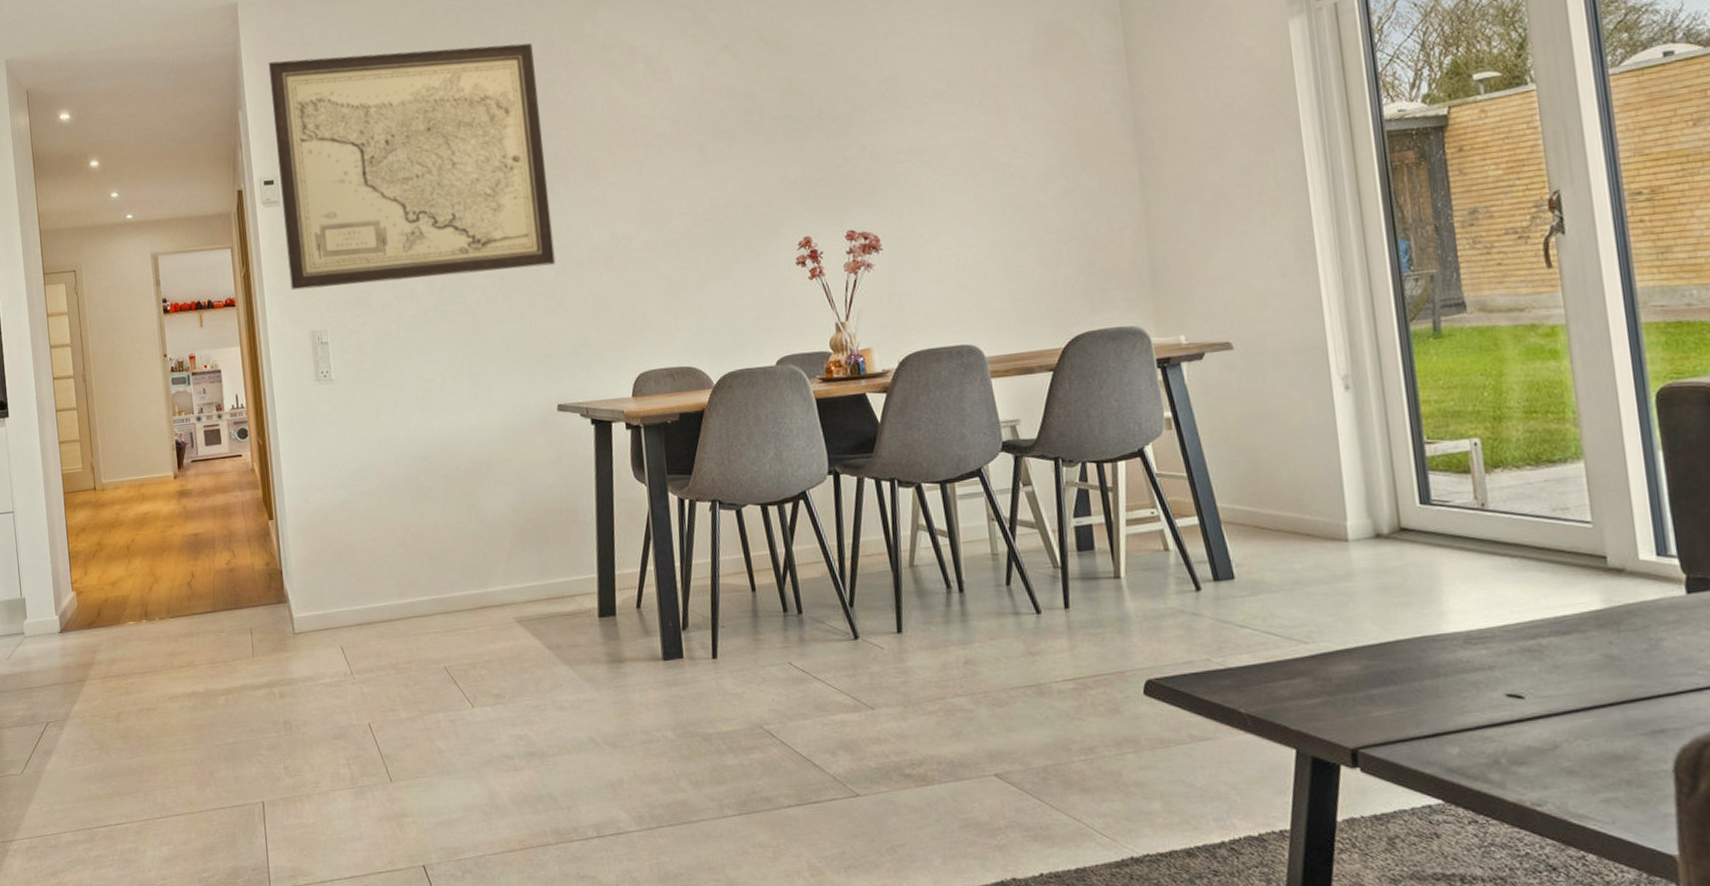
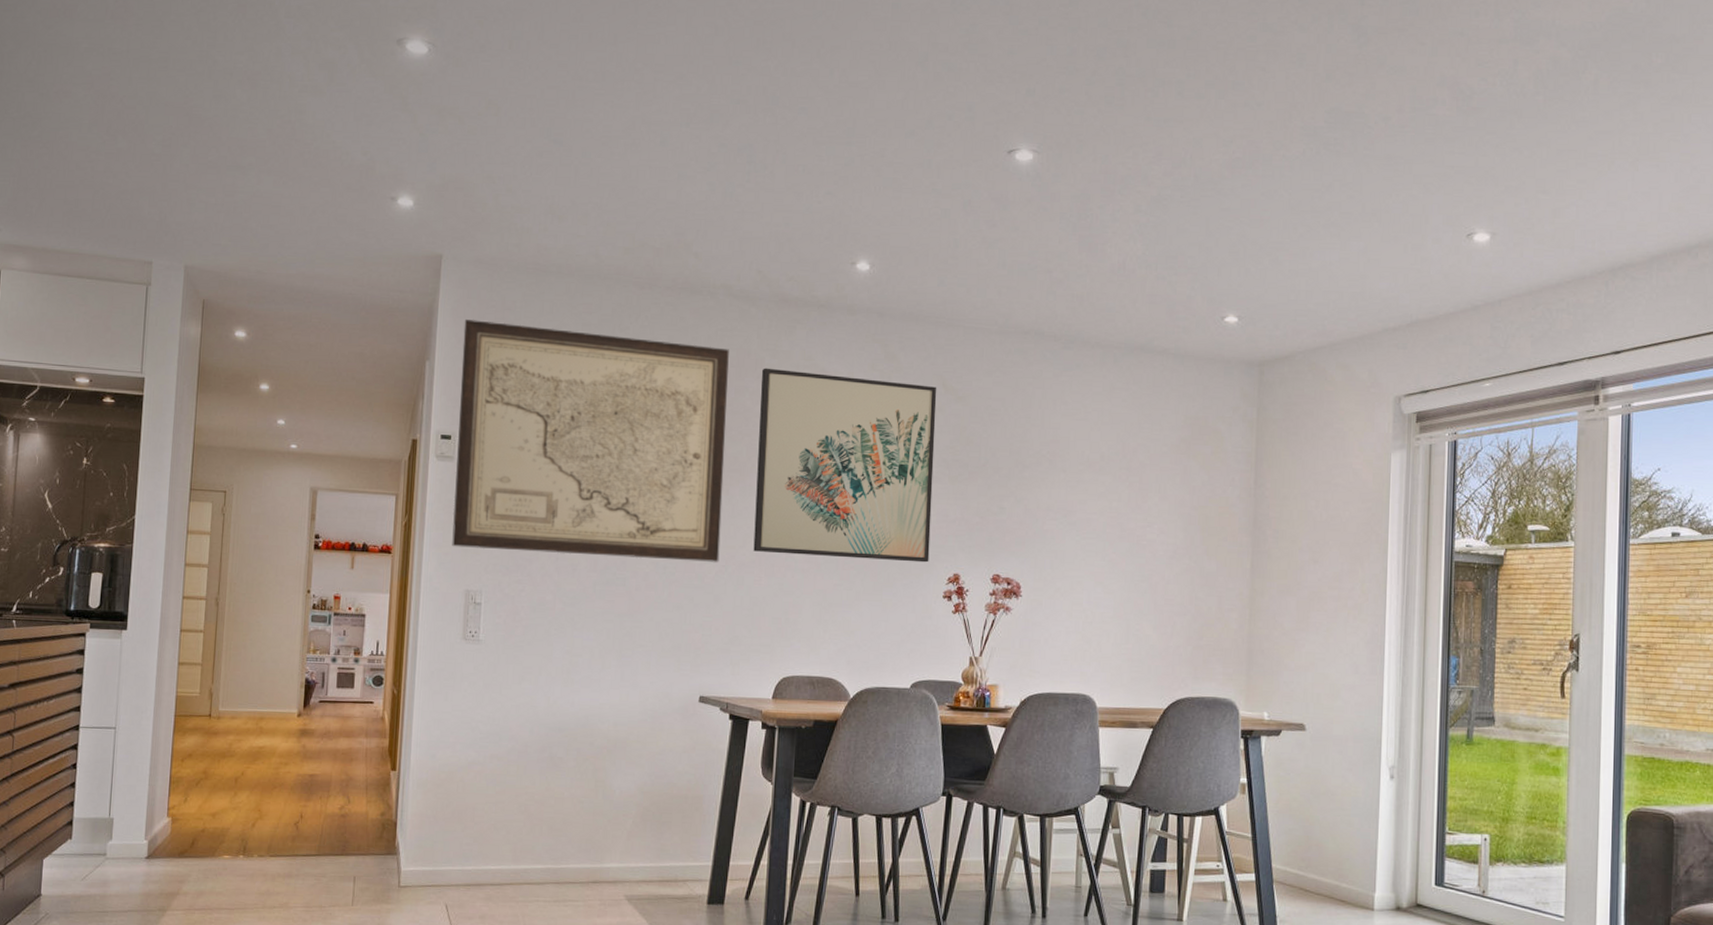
wall art: none [568,42,775,247] -> present [753,368,937,563]

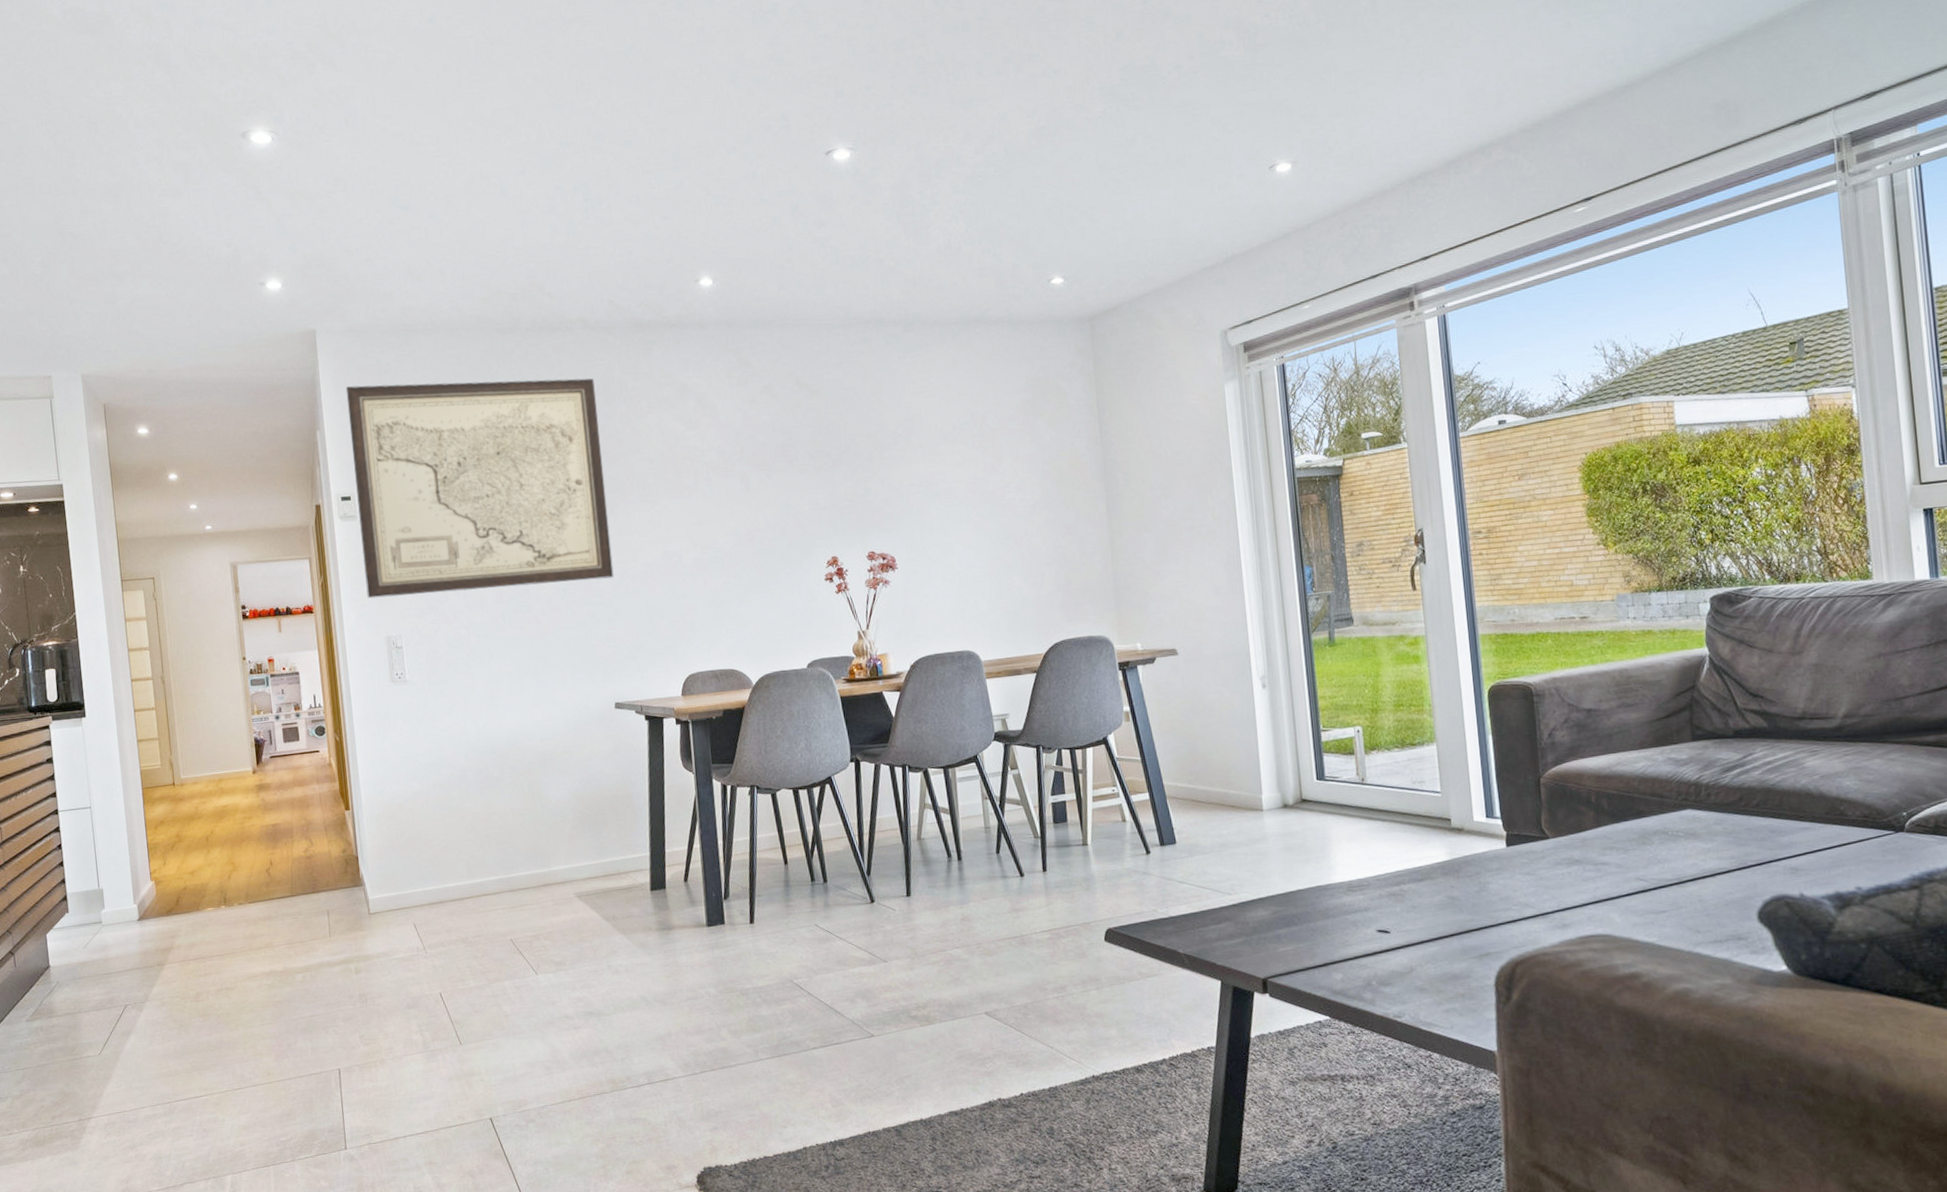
wall art: present [753,368,937,563] -> none [626,385,808,563]

